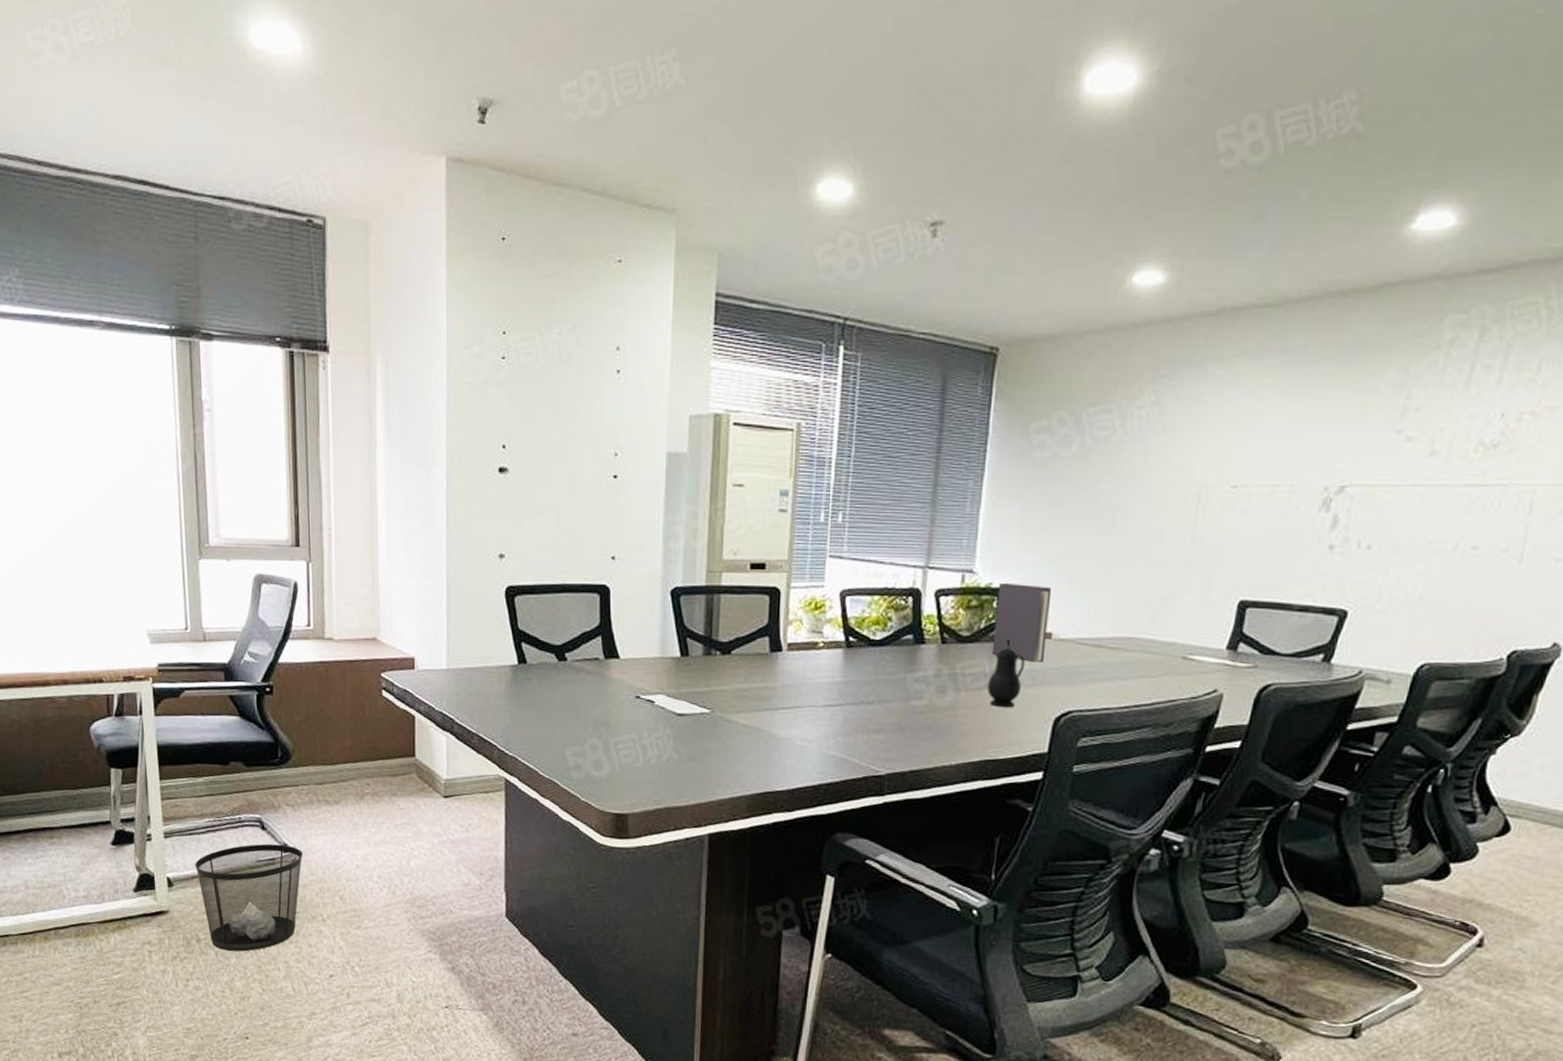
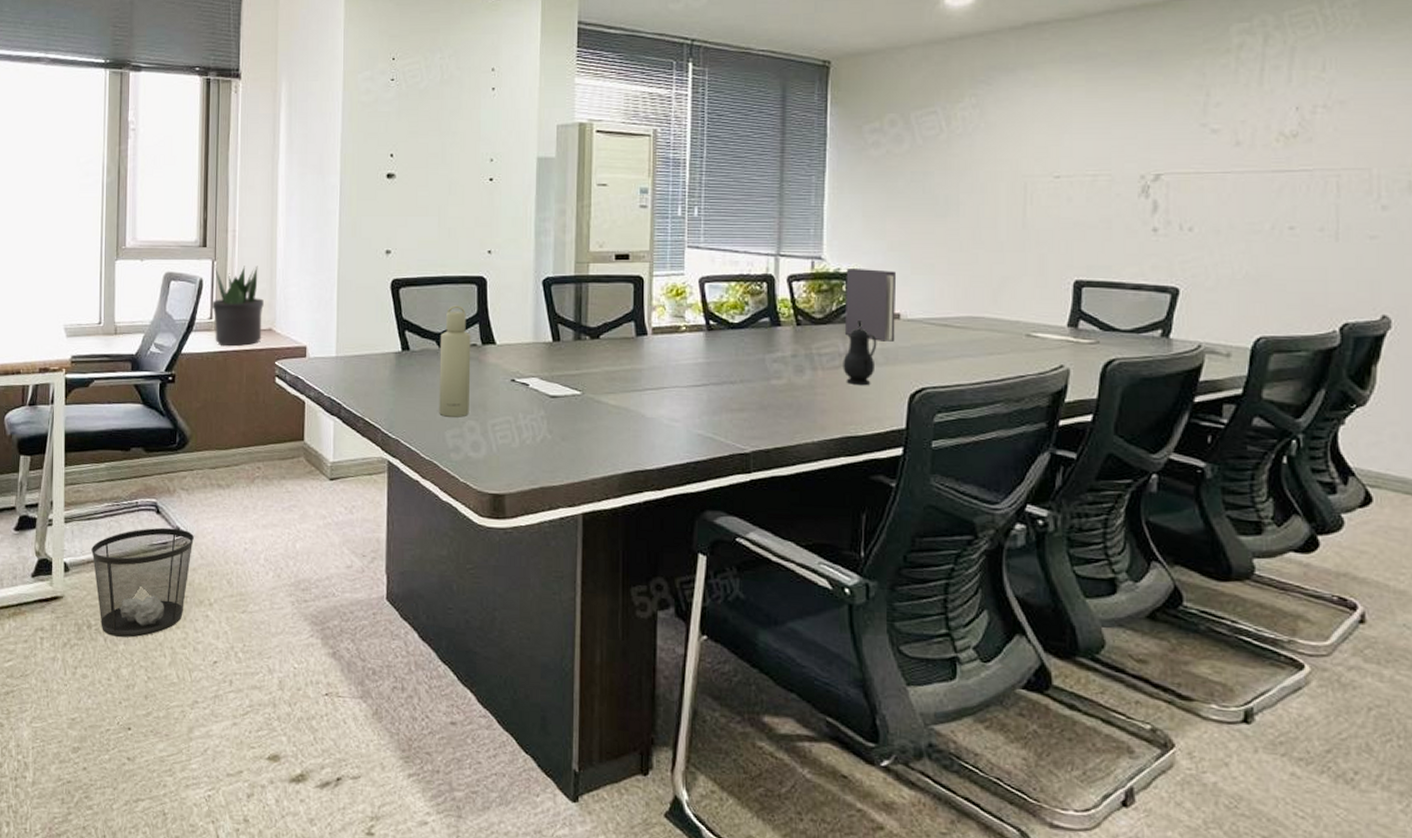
planter: none [308,566,366,656] -> present [212,264,264,346]
bottle: none [559,616,593,735] -> present [439,305,471,417]

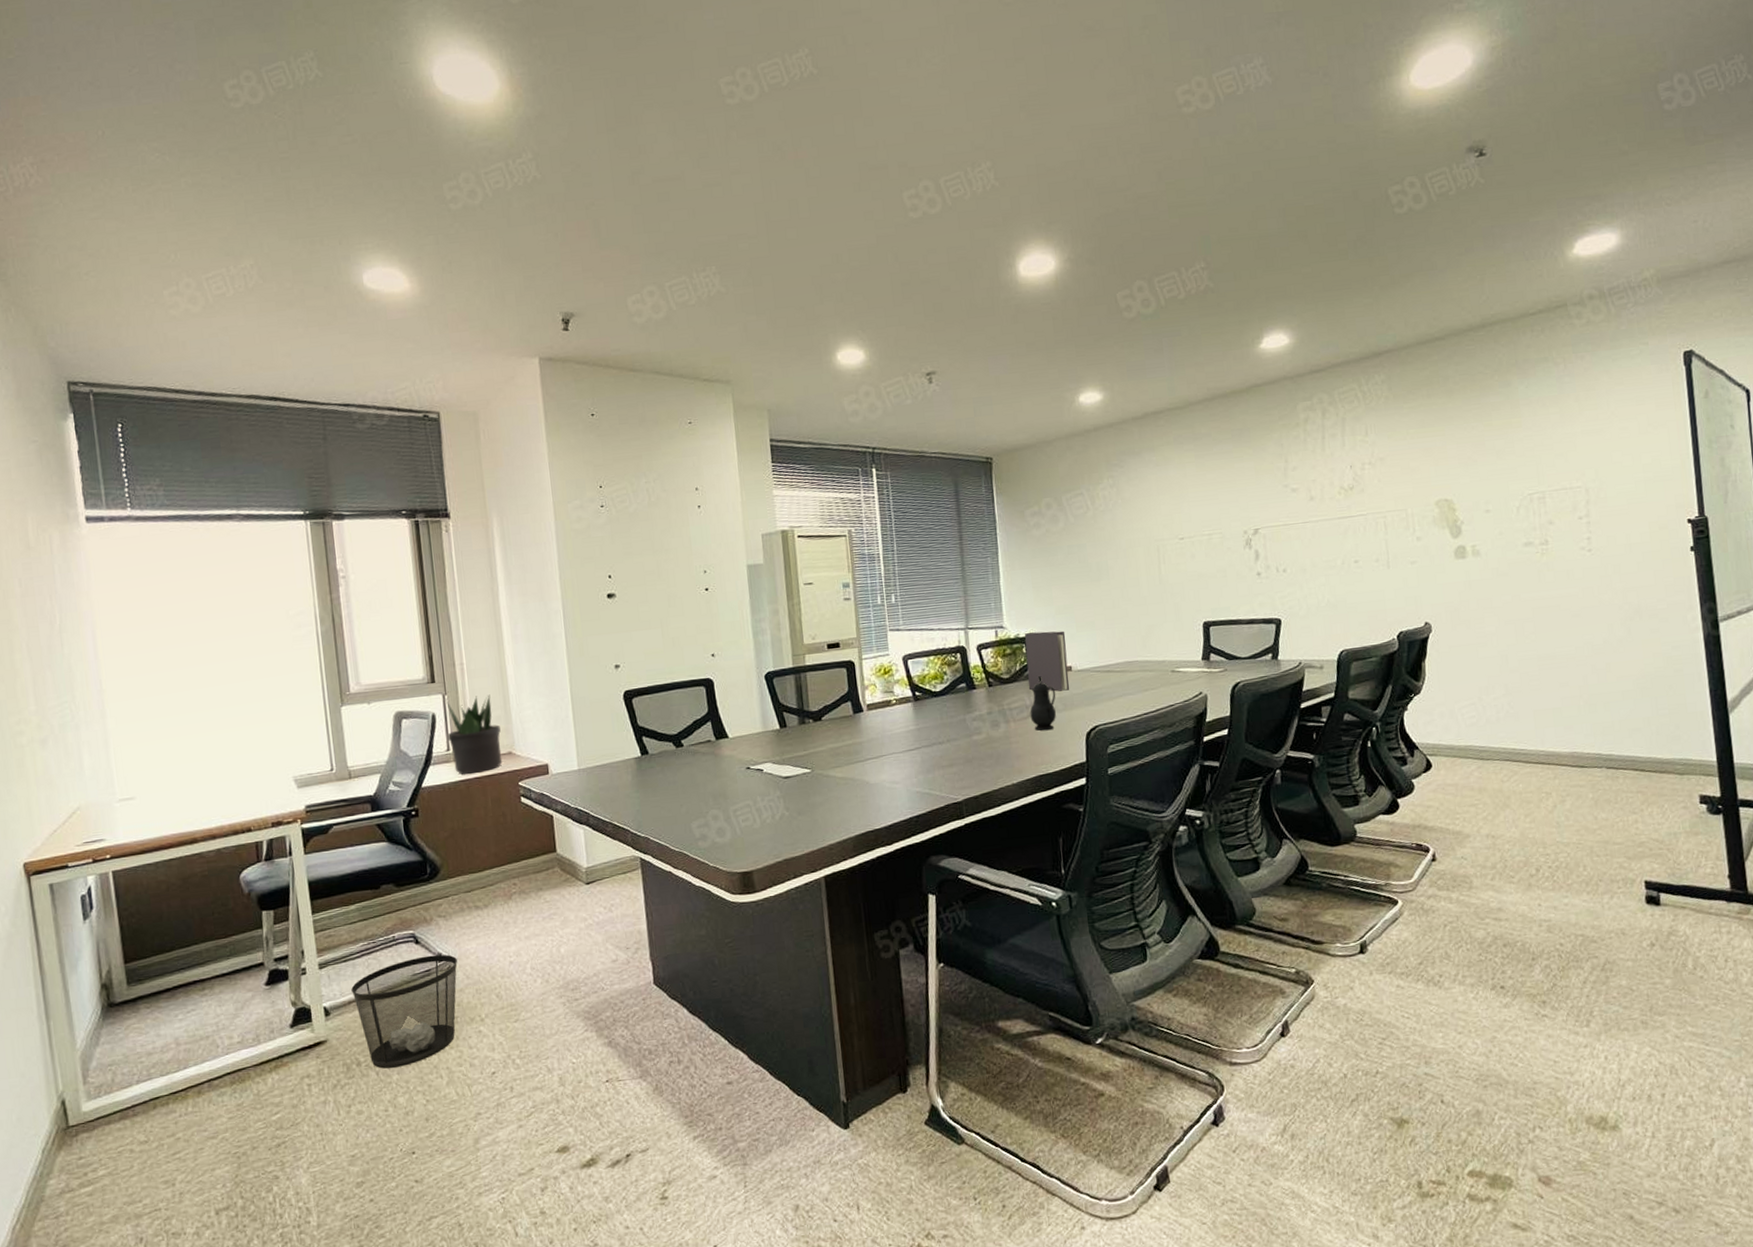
bottle: present [439,305,471,417] -> none [676,707,711,810]

